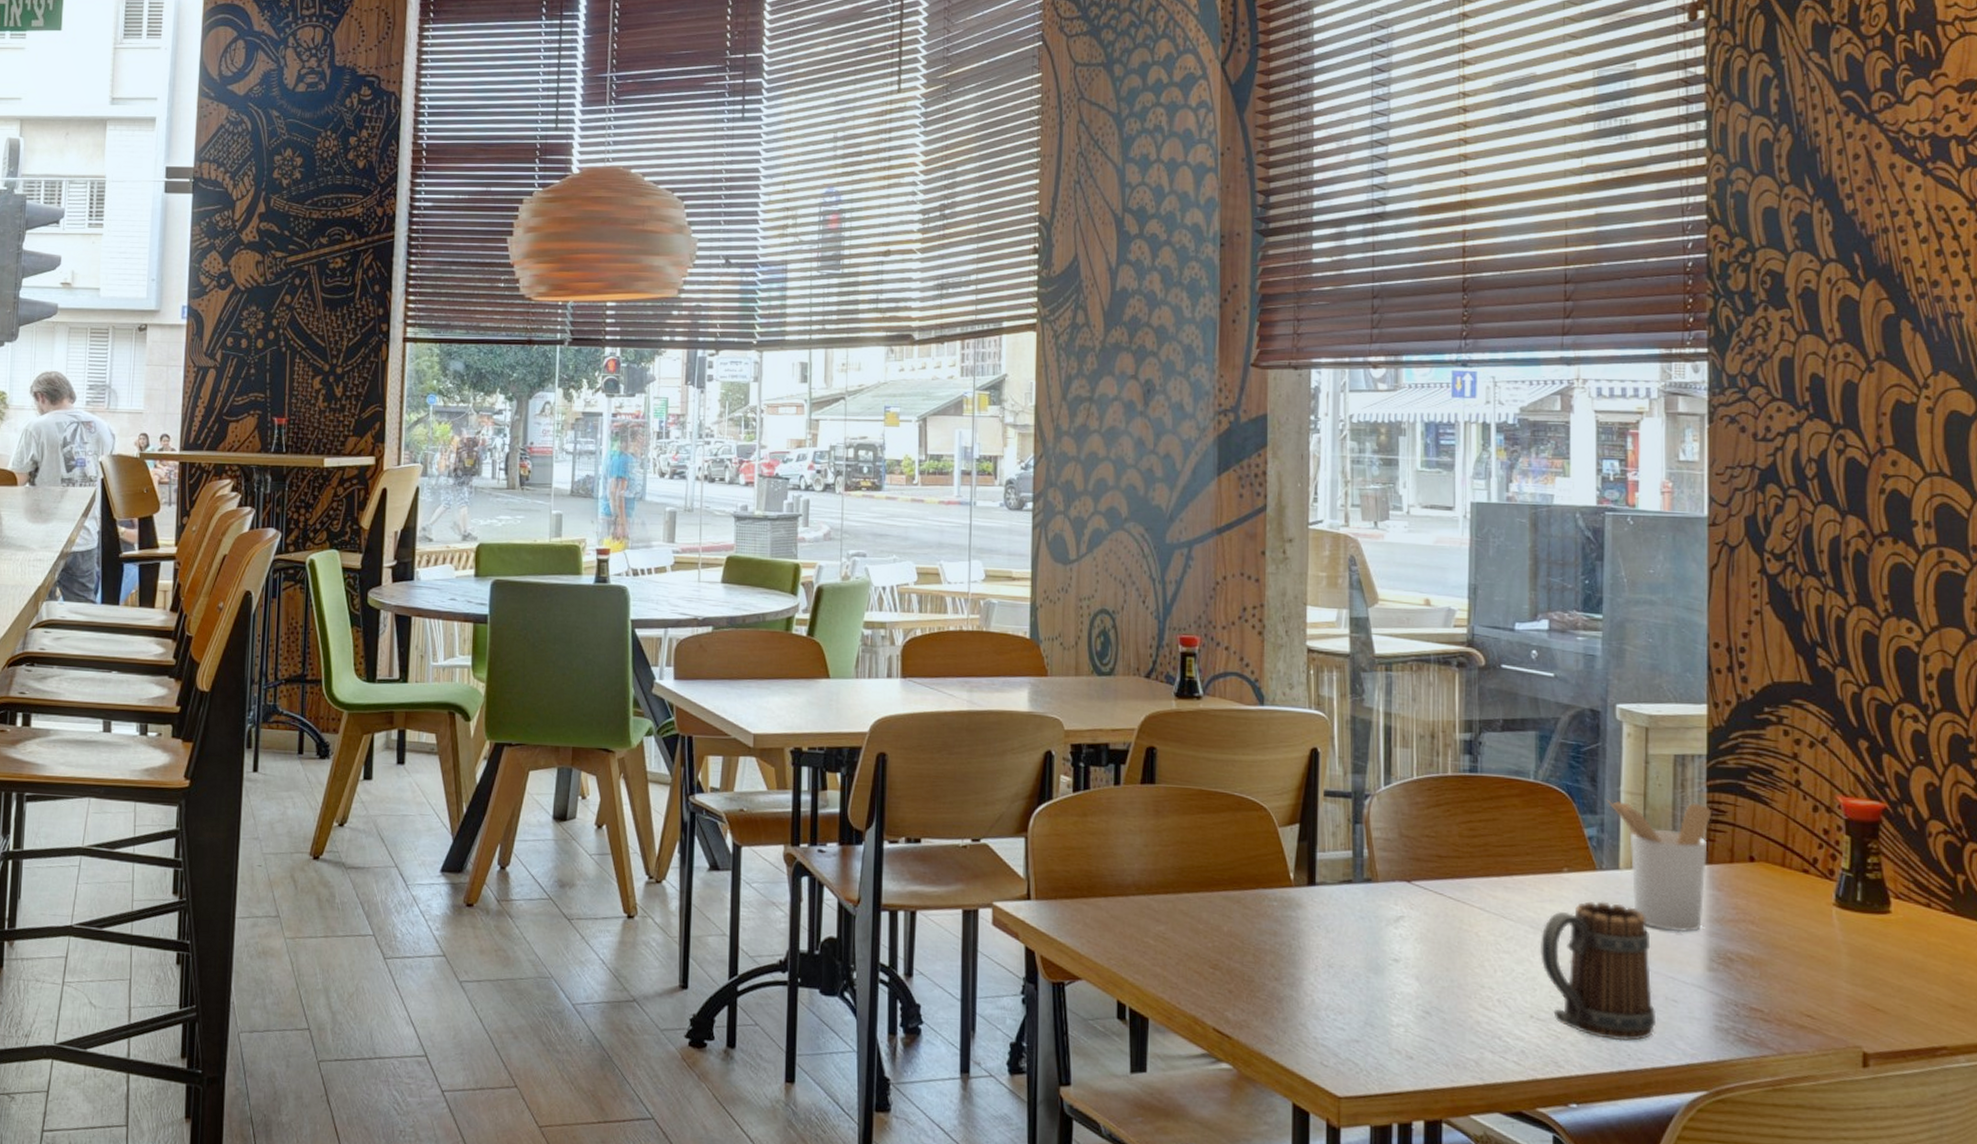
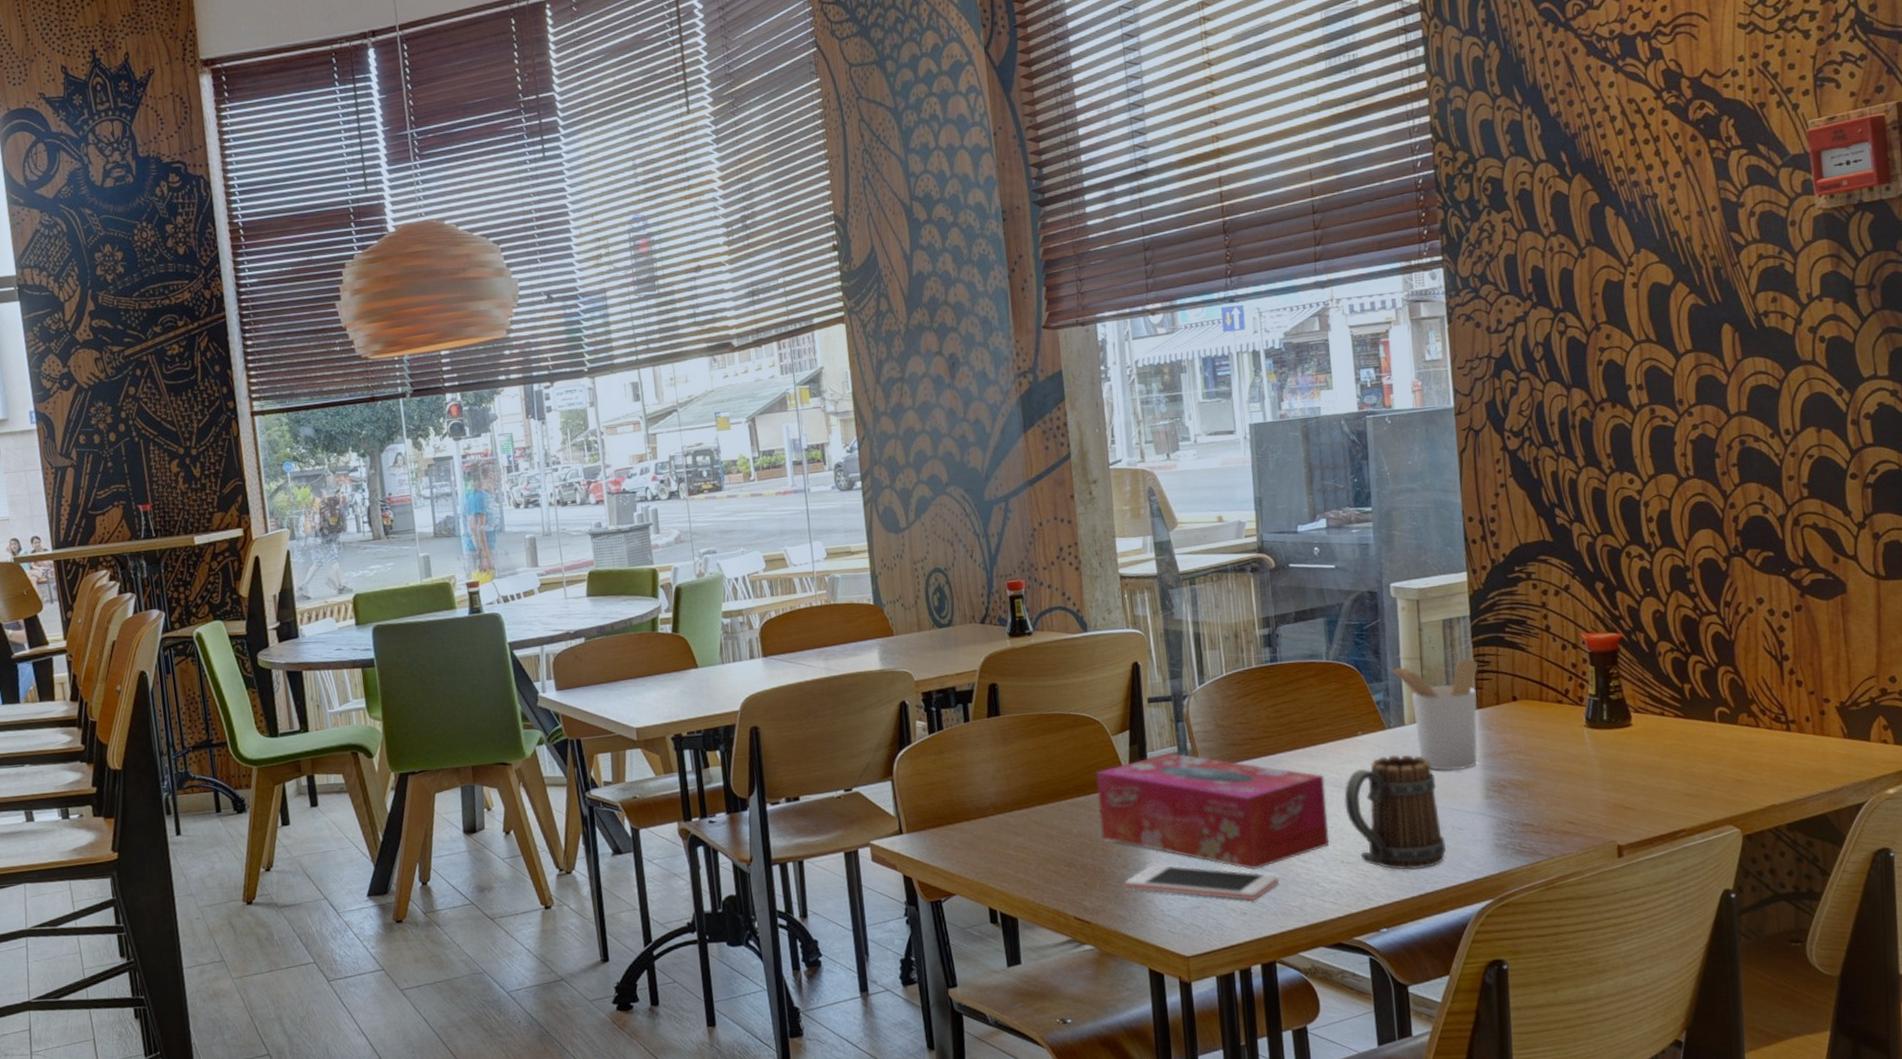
tissue box: none [1255,857,1519,1009] -> present [1096,753,1330,870]
cell phone: none [1275,983,1455,1044] -> present [1124,864,1280,901]

